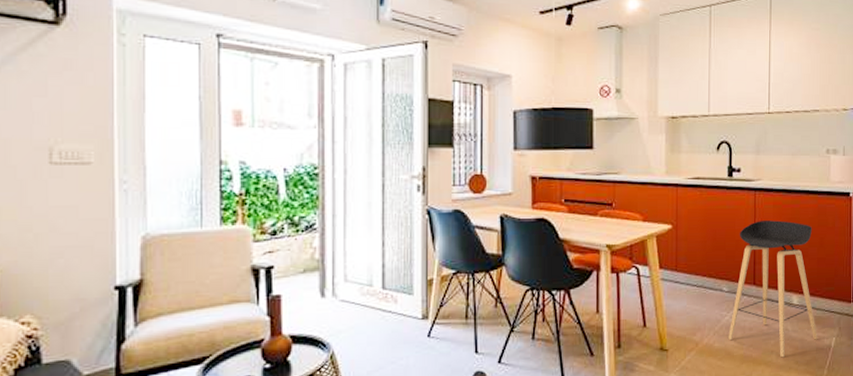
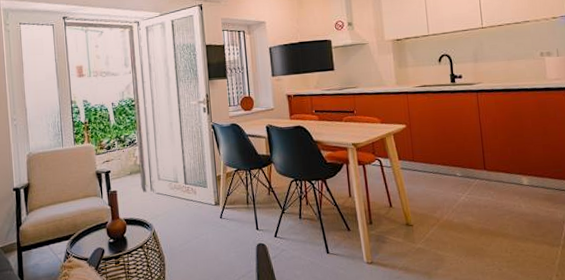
stool: present [728,220,818,358] -> none [465,115,552,231]

